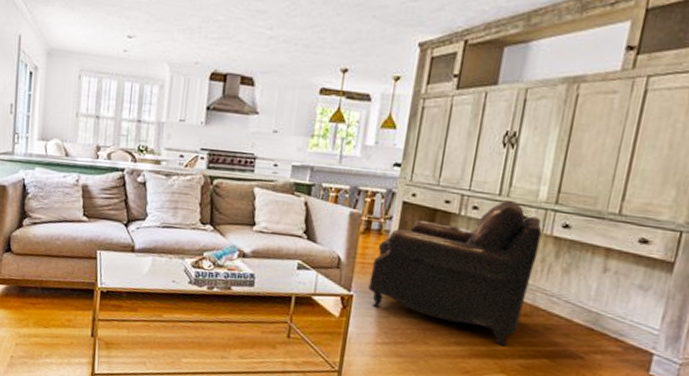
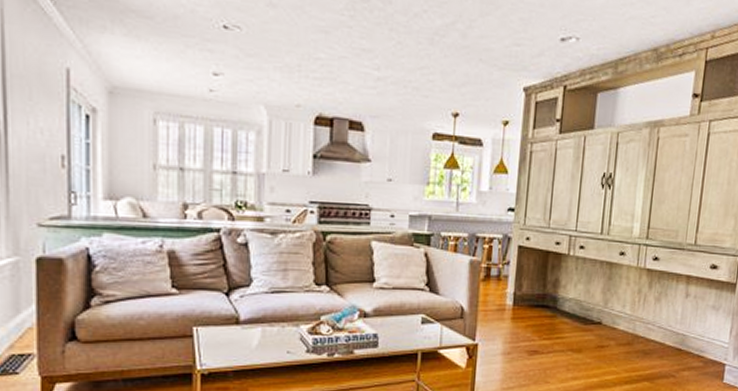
leather: present [368,199,542,346] -> none [492,237,637,375]

